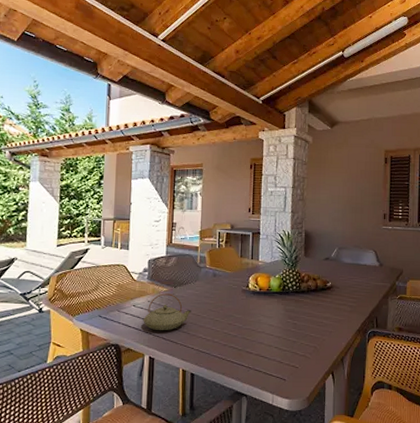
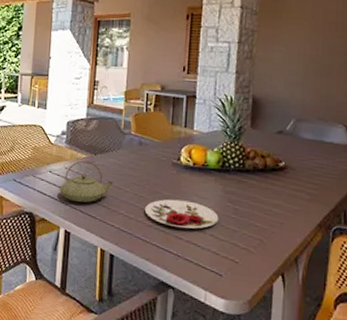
plate: none [219,320,282,344] -> present [144,199,219,229]

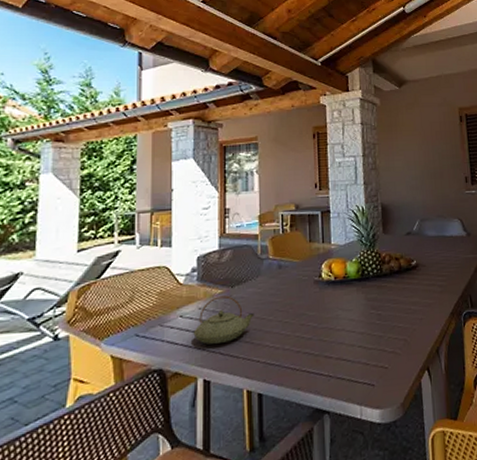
plate: present [144,199,219,229] -> none [290,316,365,347]

